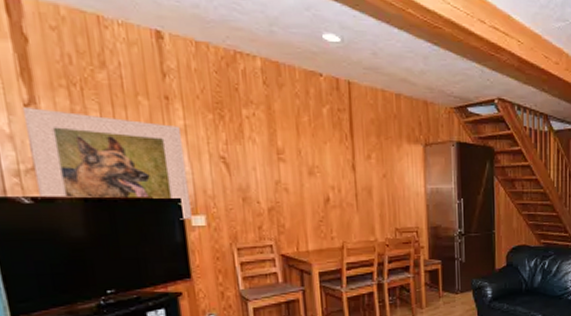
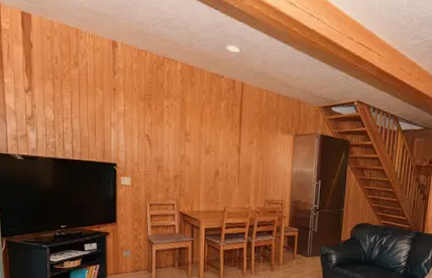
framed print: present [22,107,192,220] -> none [24,92,122,180]

